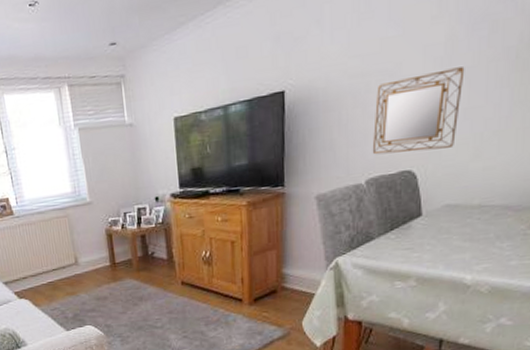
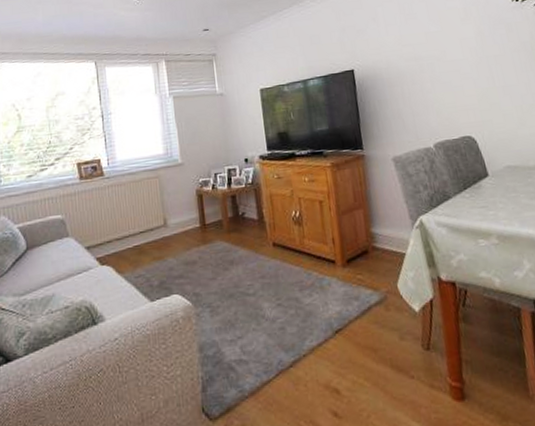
home mirror: present [372,66,465,155] -> none [429,55,502,123]

